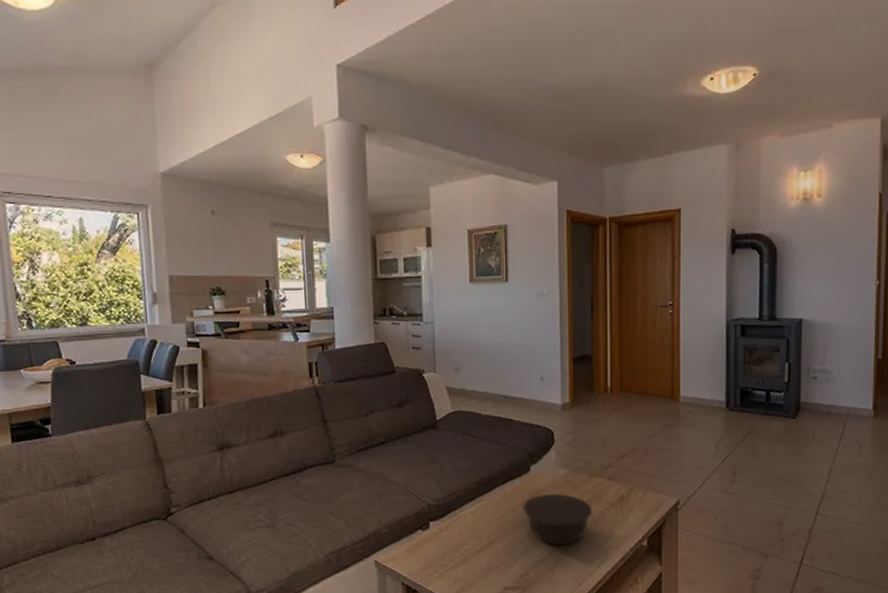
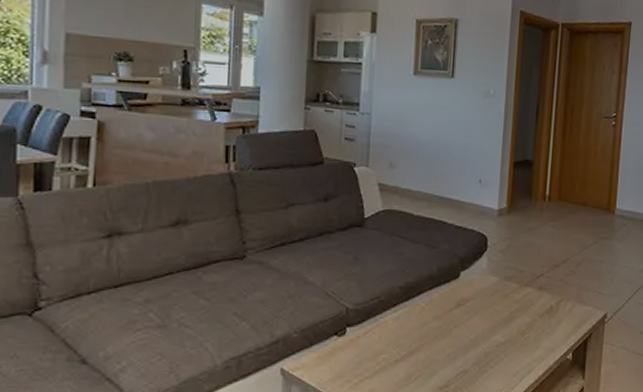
bowl: present [522,493,593,545] -> none [448,301,521,356]

